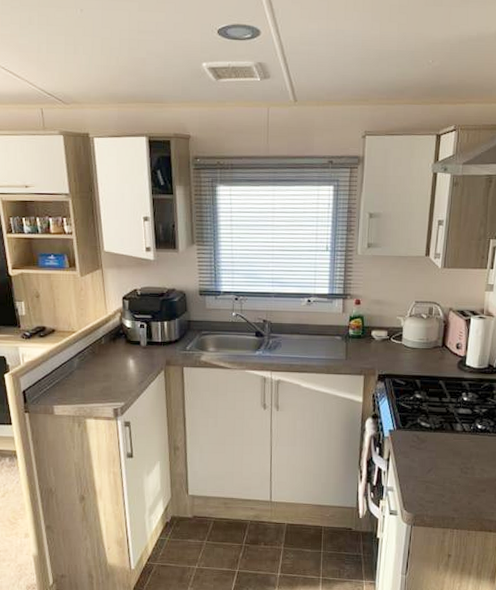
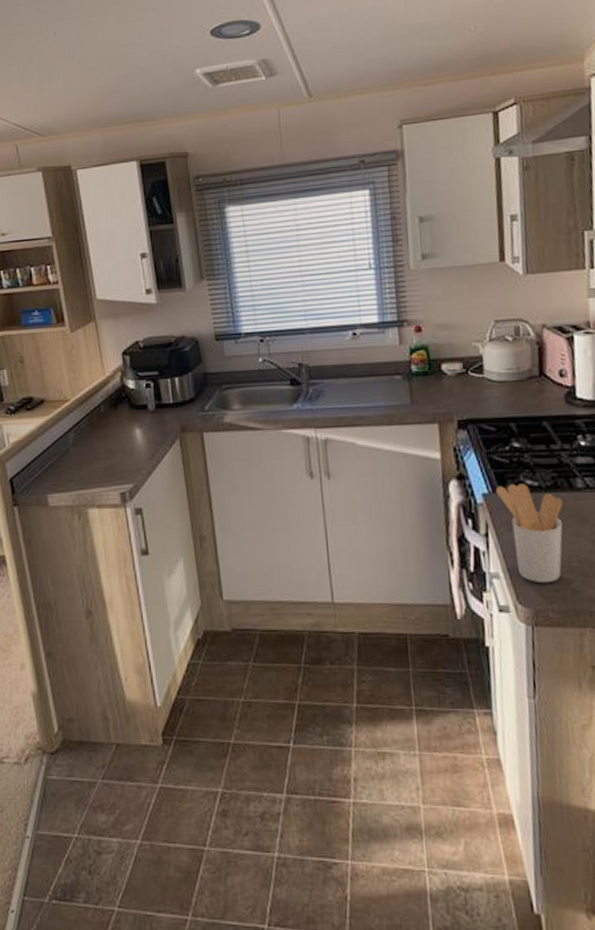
utensil holder: none [399,424,445,497] -> present [496,483,563,584]

